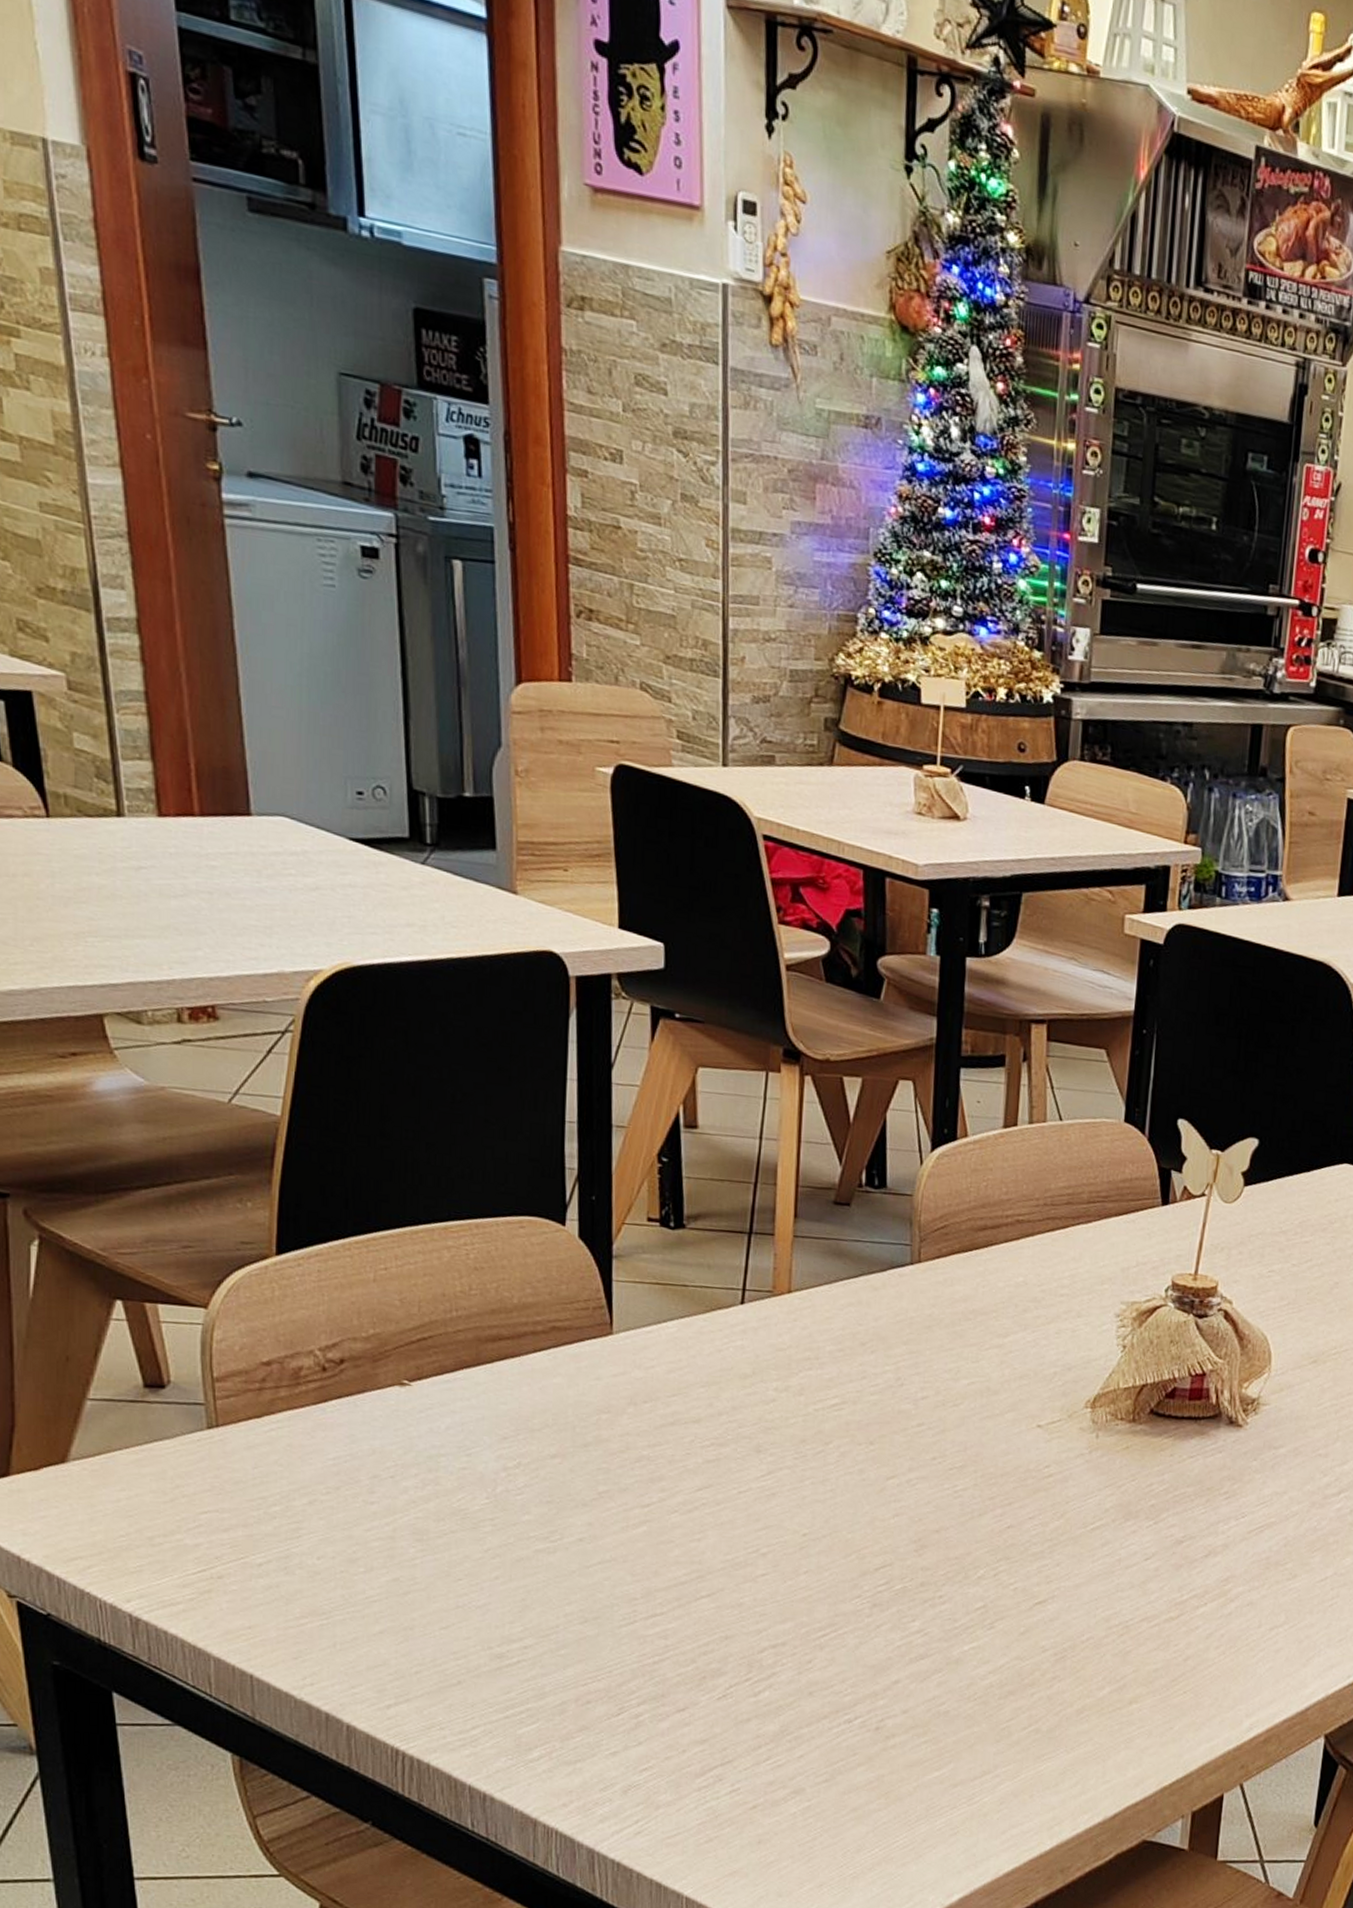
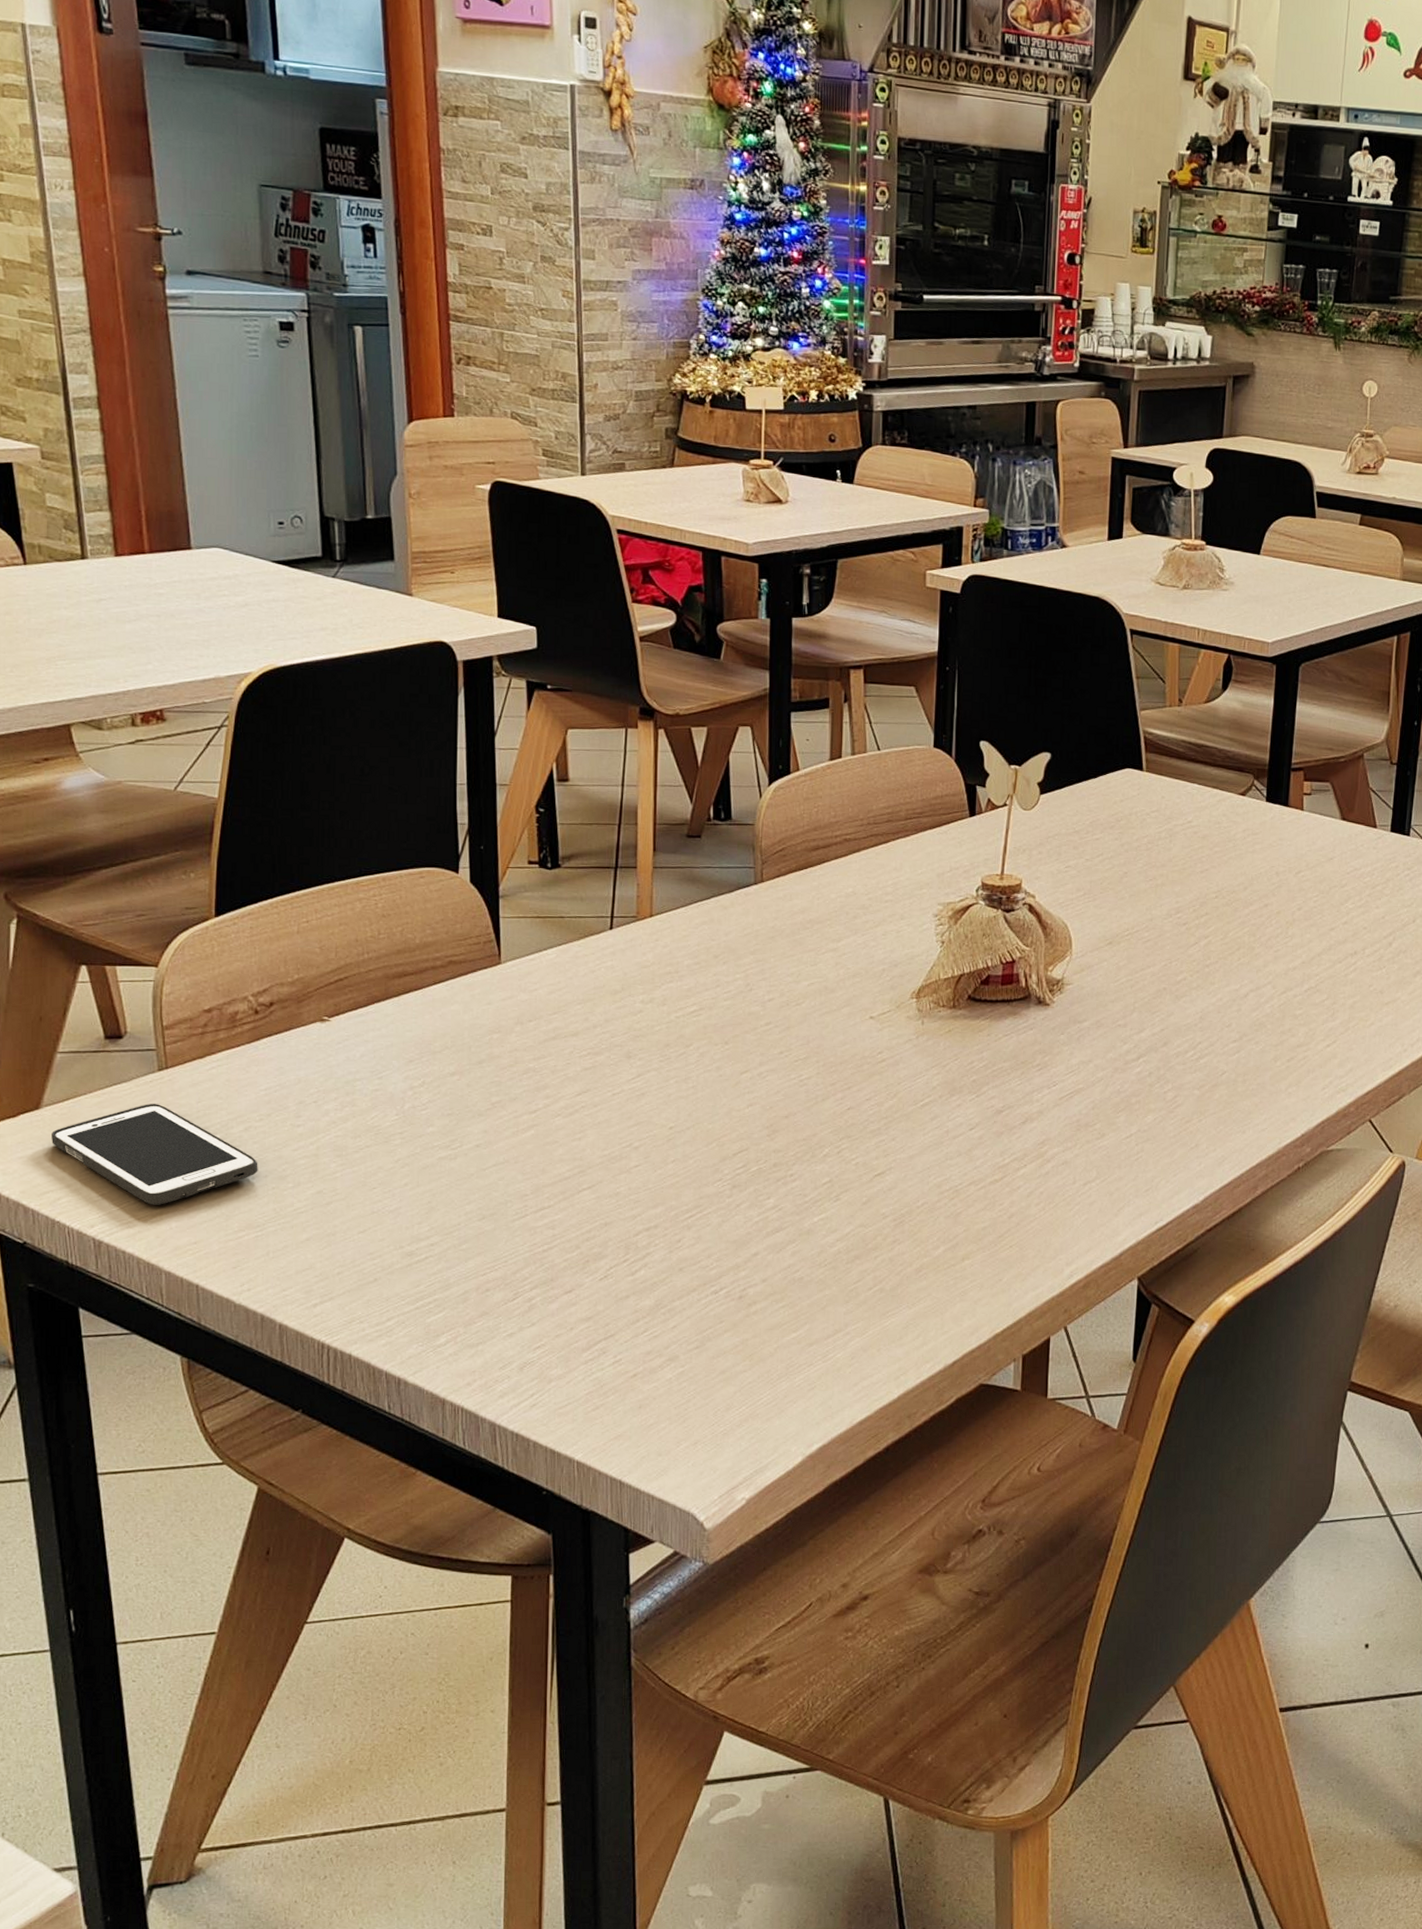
cell phone: none [80,1465,324,1582] -> present [51,1103,258,1205]

